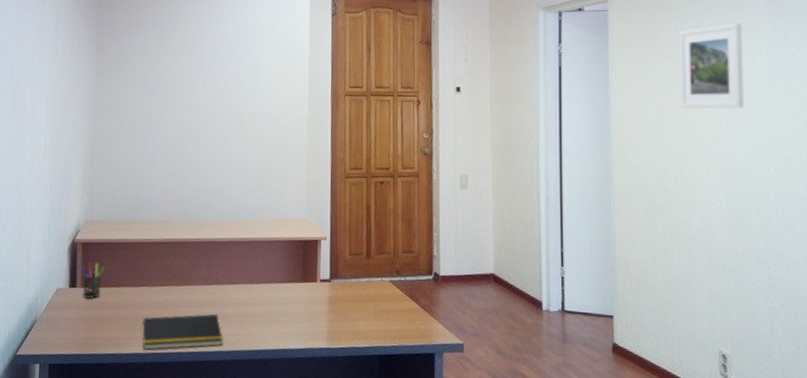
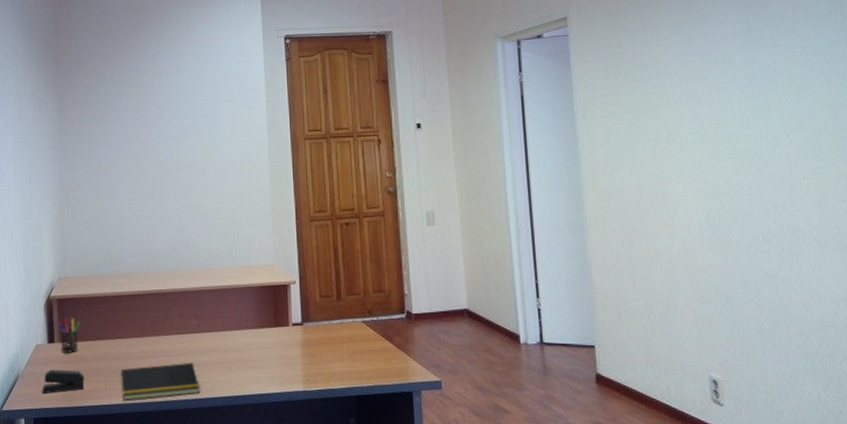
stapler: none [60,314,105,340] -> present [42,369,84,394]
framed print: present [679,22,744,109] -> none [645,37,719,130]

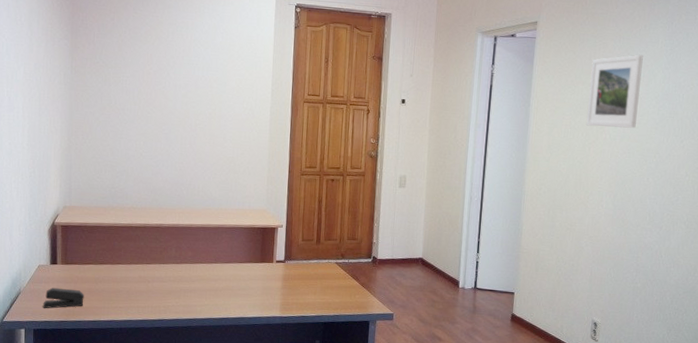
pen holder: present [57,318,80,354] -> none [60,243,83,275]
notepad: present [120,362,200,400] -> none [117,288,190,318]
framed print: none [645,37,719,130] -> present [586,54,643,128]

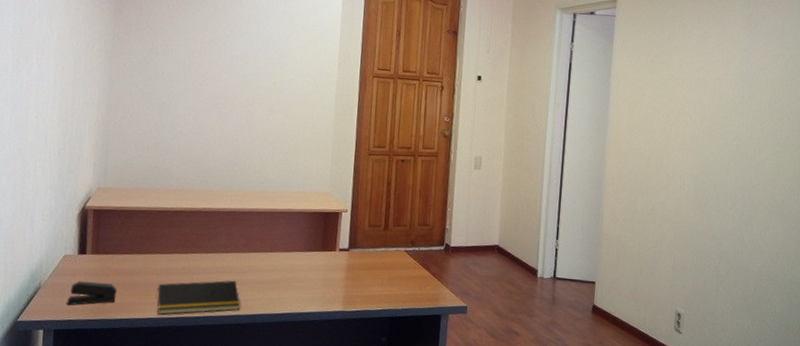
notepad: none [117,288,190,318] -> present [156,280,240,315]
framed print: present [586,54,643,128] -> none [666,35,722,110]

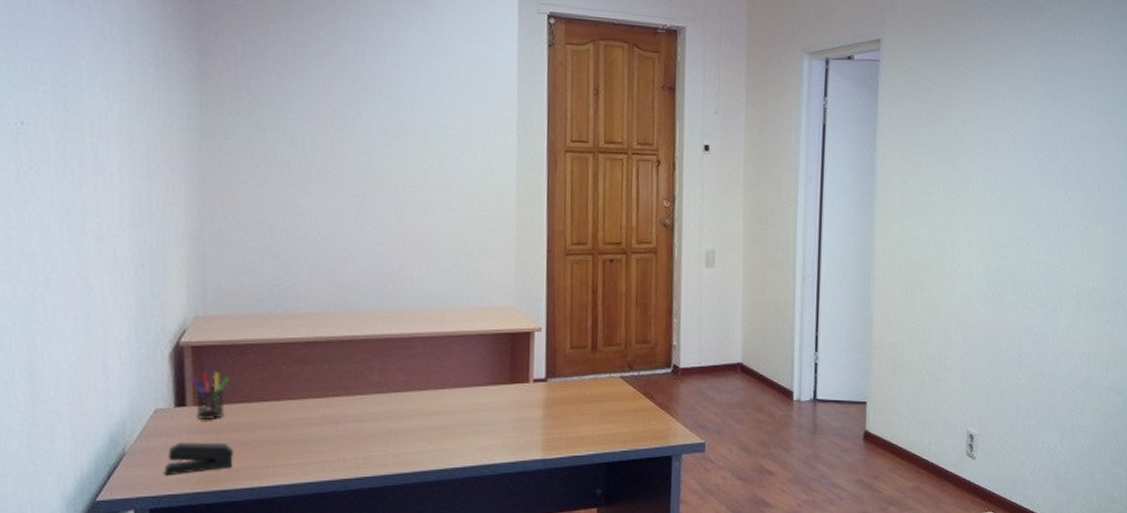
pen holder: none [91,230,118,266] -> present [191,372,229,421]
notepad: present [156,280,240,315] -> none [288,428,405,479]

